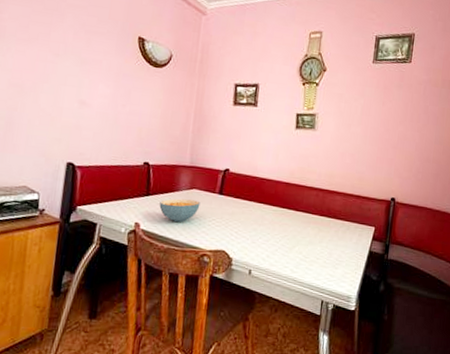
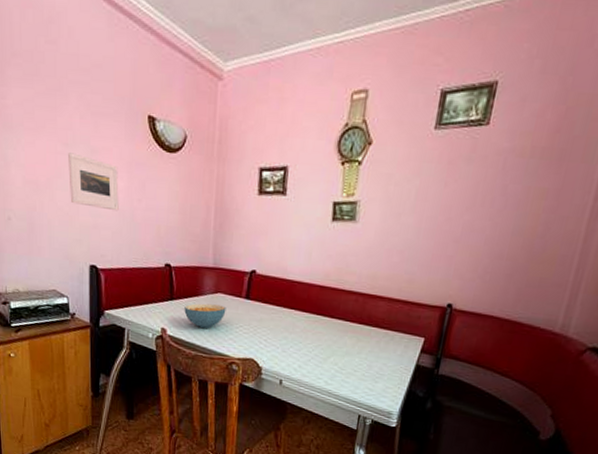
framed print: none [54,62,106,115] -> present [68,152,119,212]

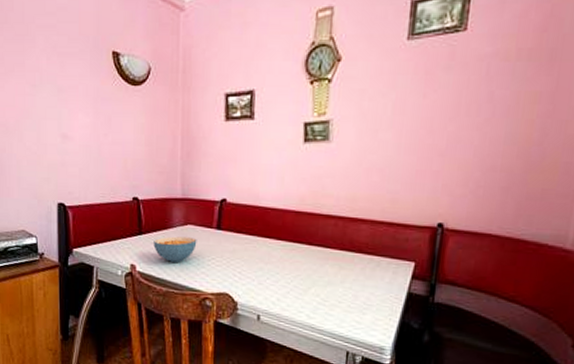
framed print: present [68,152,119,212] -> none [36,93,85,148]

